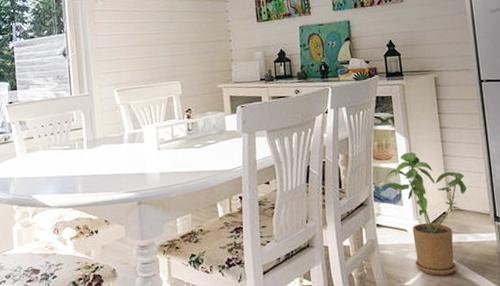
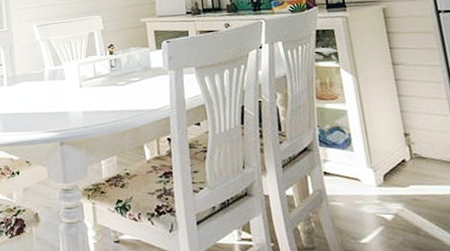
house plant: present [385,152,467,276] -> none [331,91,429,233]

